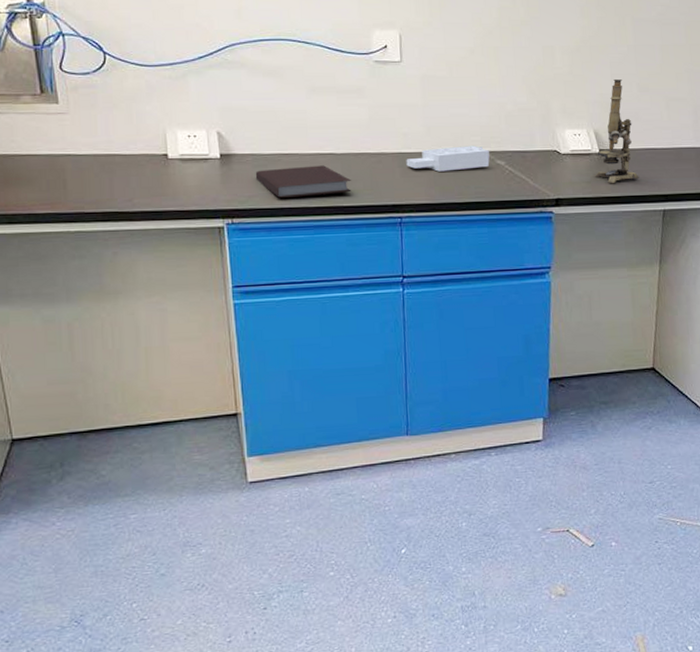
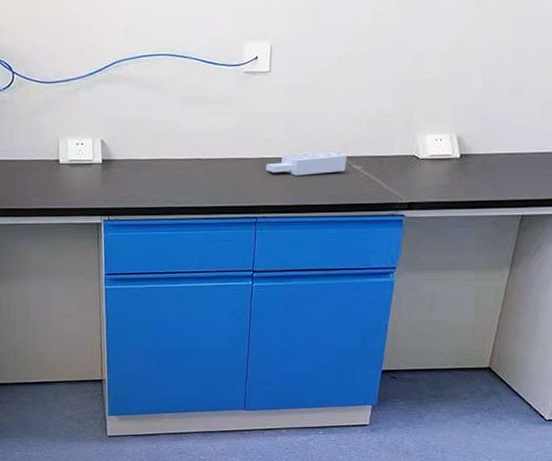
notebook: present [255,165,352,199] -> none [130,170,214,199]
microscope: present [594,78,639,184] -> none [451,82,500,189]

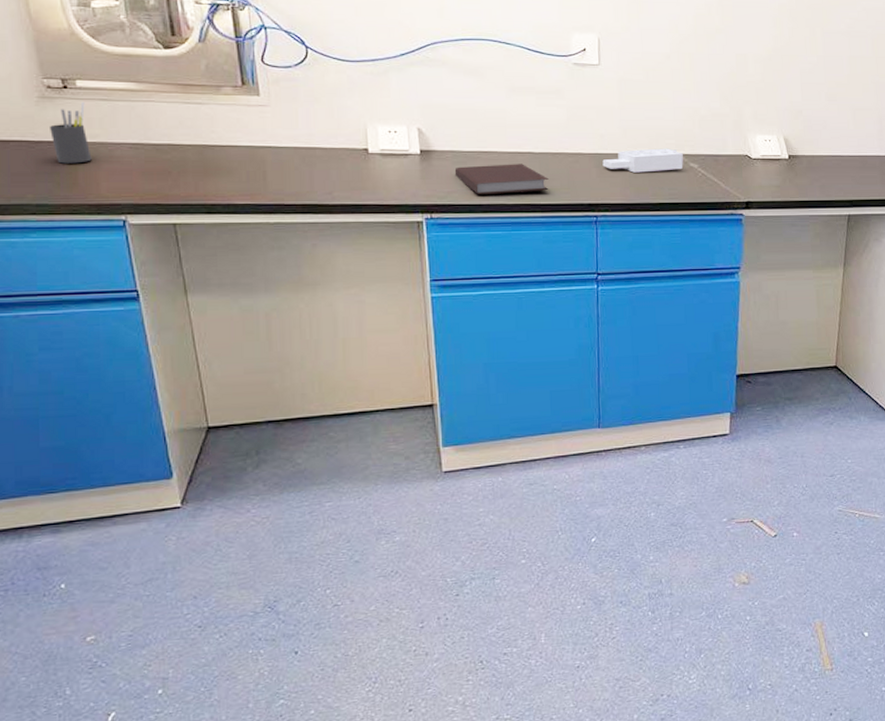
notebook: none [130,170,214,199] -> present [454,164,549,195]

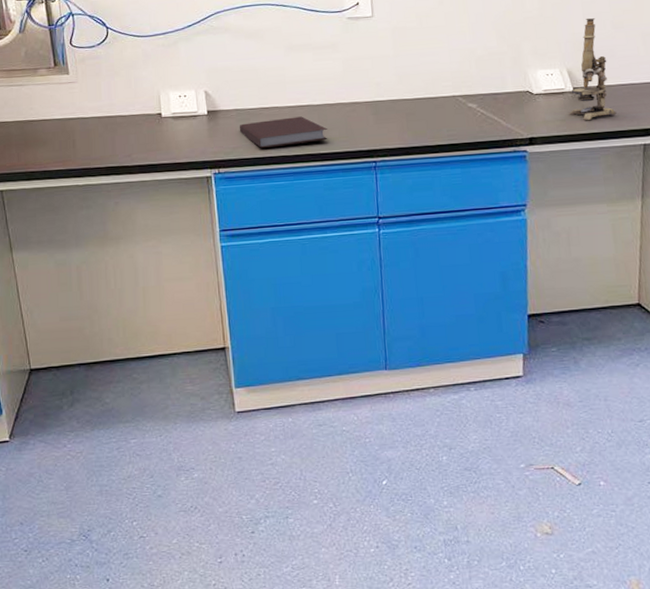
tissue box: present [602,148,684,173] -> none [379,90,462,117]
microscope: none [783,87,826,189] -> present [568,17,617,121]

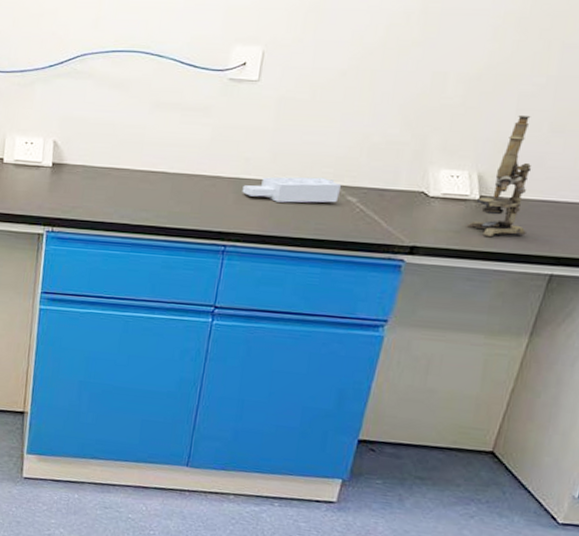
notebook: present [239,116,328,149] -> none [82,182,179,214]
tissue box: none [379,90,462,117] -> present [242,177,342,203]

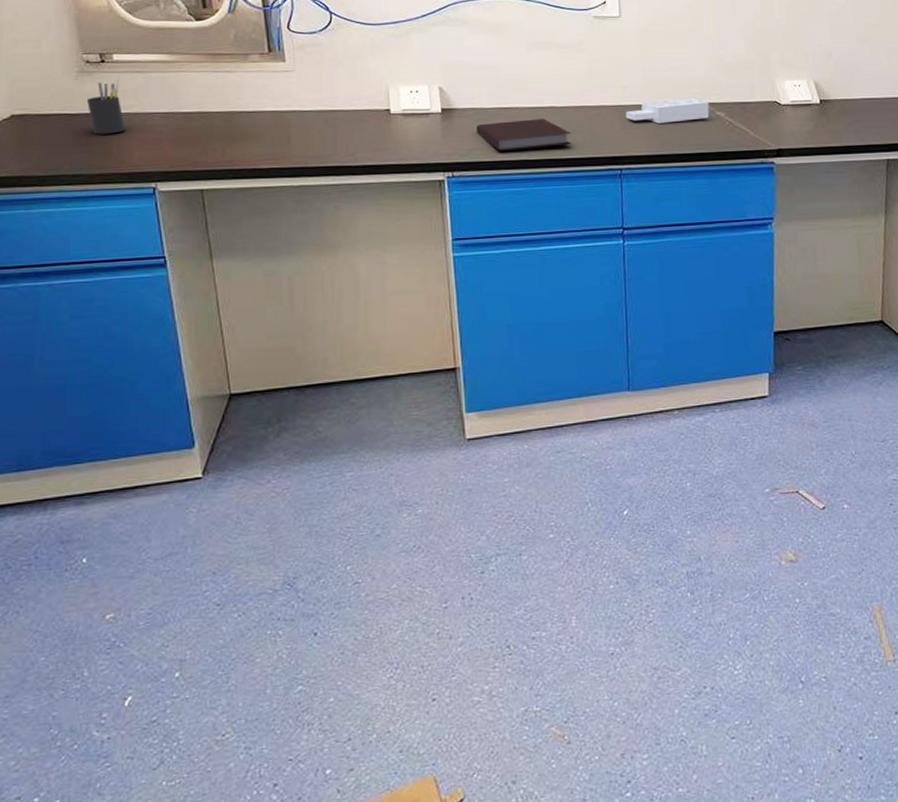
notebook: none [82,182,179,214] -> present [476,118,572,152]
microscope: present [466,114,532,238] -> none [815,30,861,134]

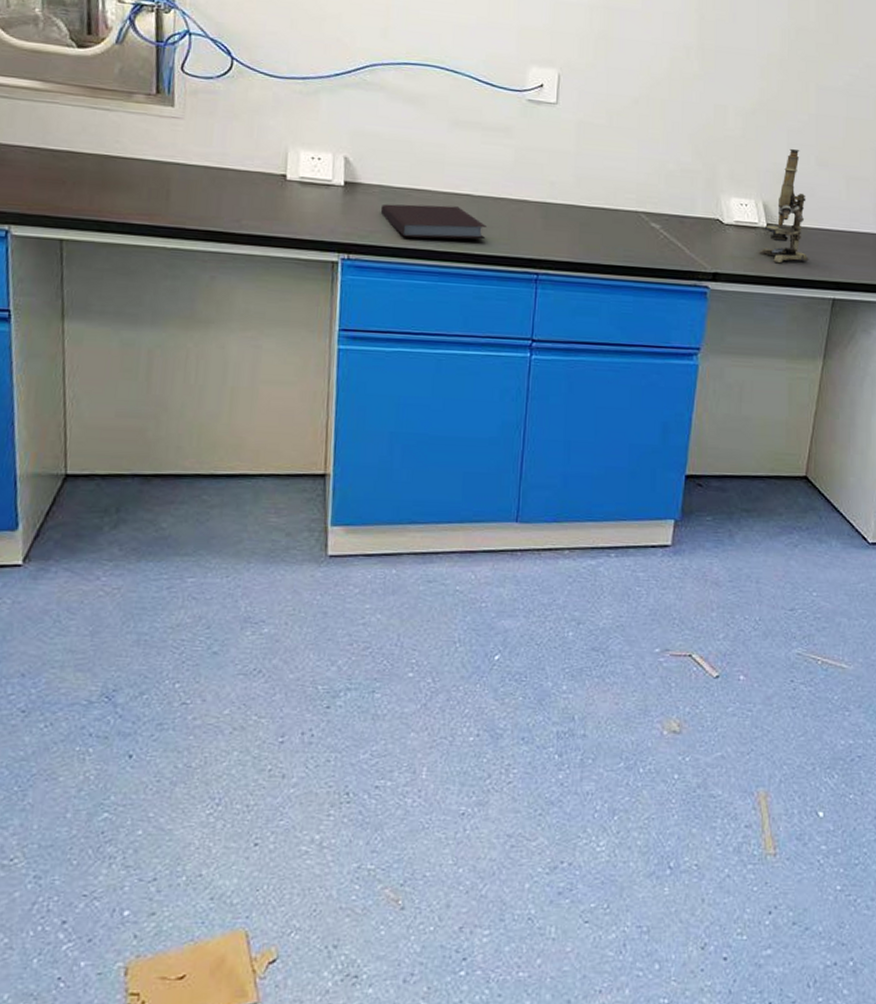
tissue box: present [625,97,710,124] -> none [550,202,645,229]
microscope: none [815,30,861,134] -> present [758,148,809,264]

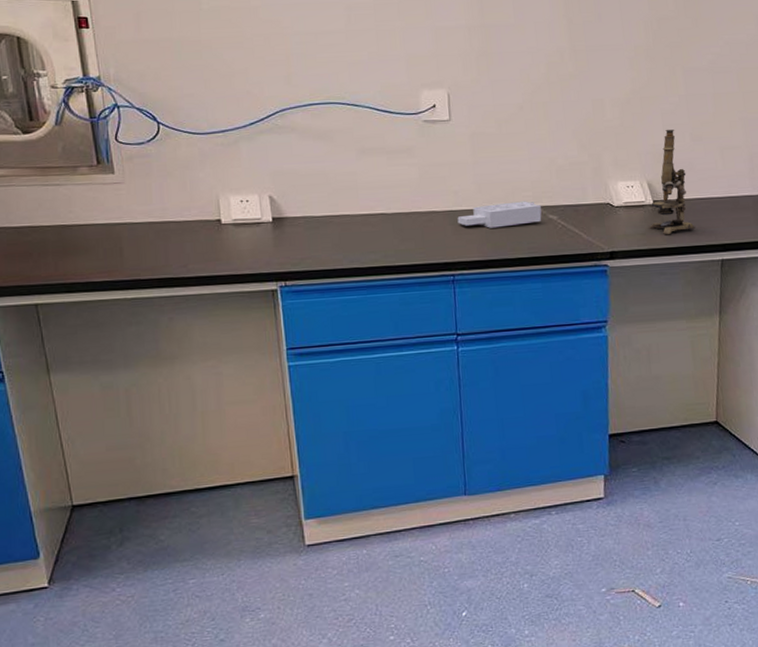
notebook: present [380,204,486,240] -> none [307,225,404,260]
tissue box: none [550,202,645,229] -> present [457,201,542,228]

